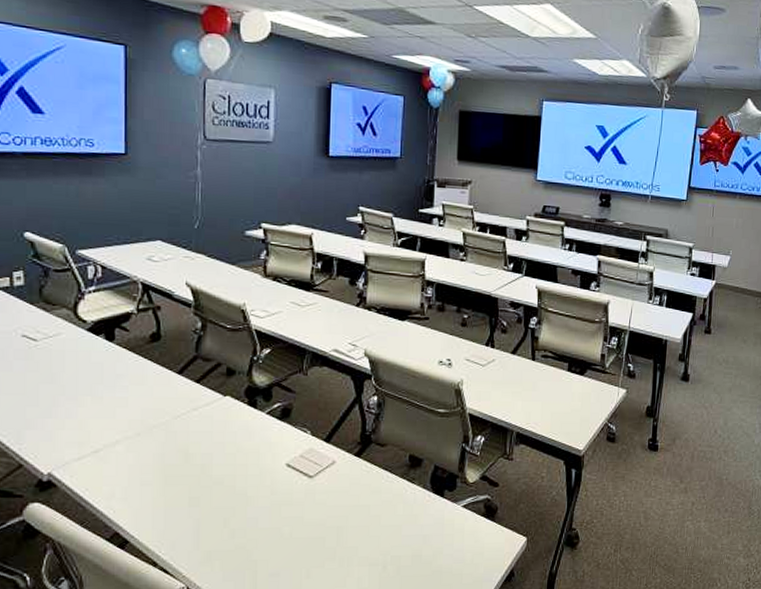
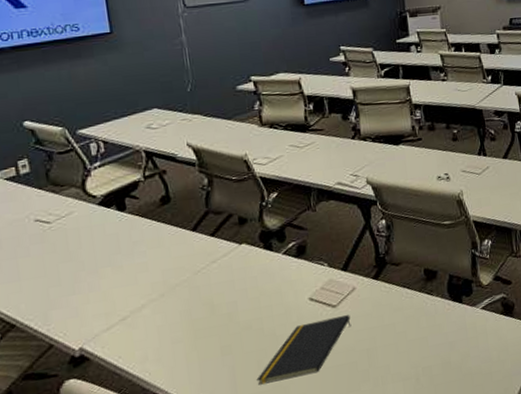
notepad: none [220,488,326,543] -> present [256,315,351,385]

